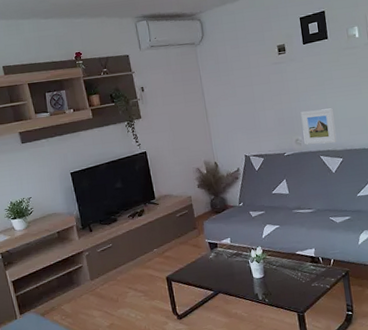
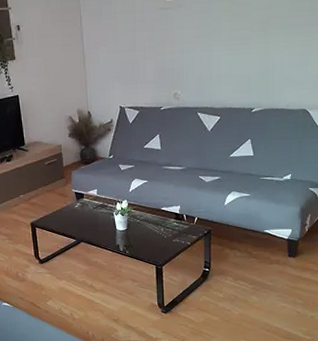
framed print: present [300,108,337,145] -> none [183,62,217,100]

